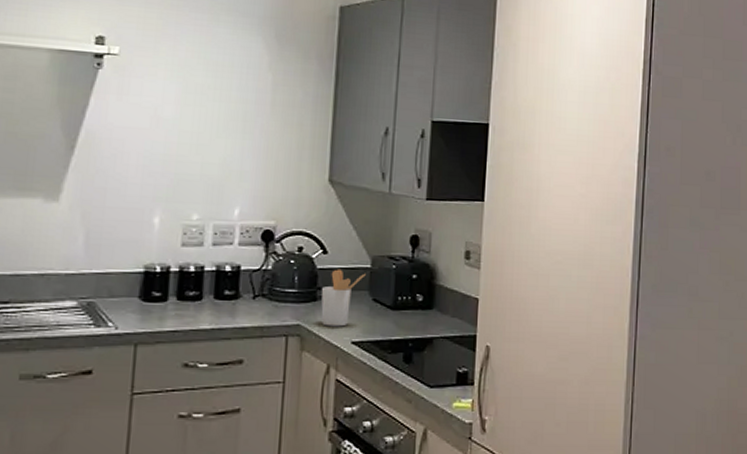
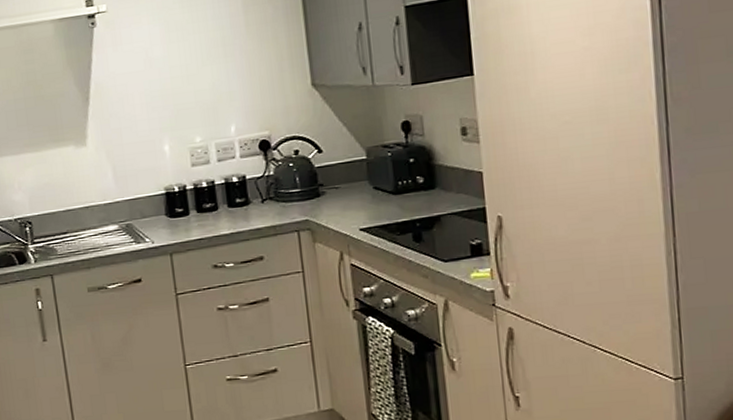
utensil holder: present [321,269,366,327] -> none [322,164,363,218]

